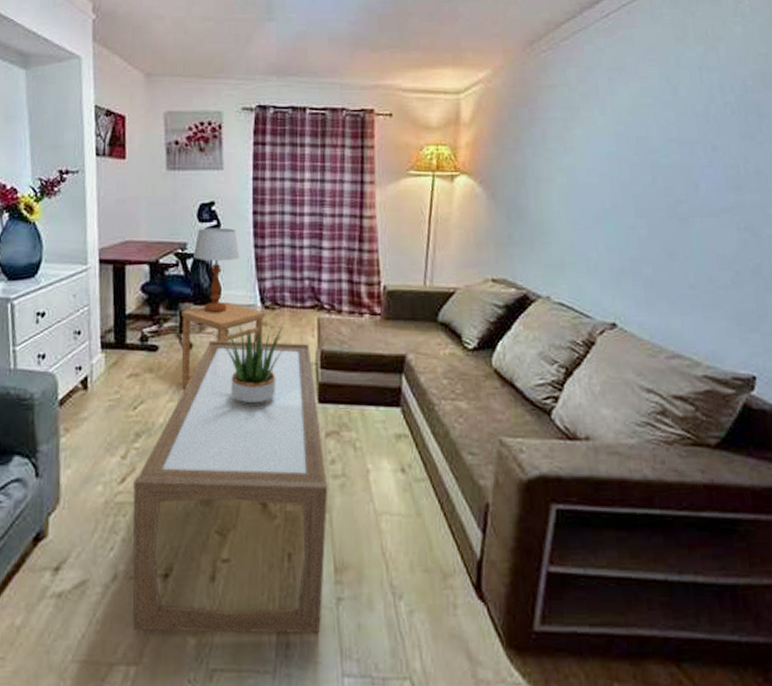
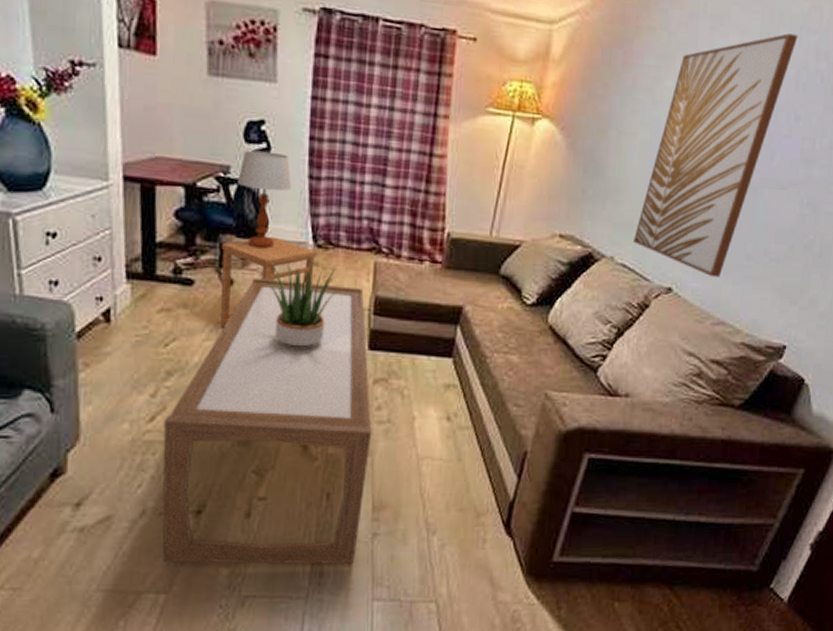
wall art: none [567,74,699,310] -> present [634,33,798,278]

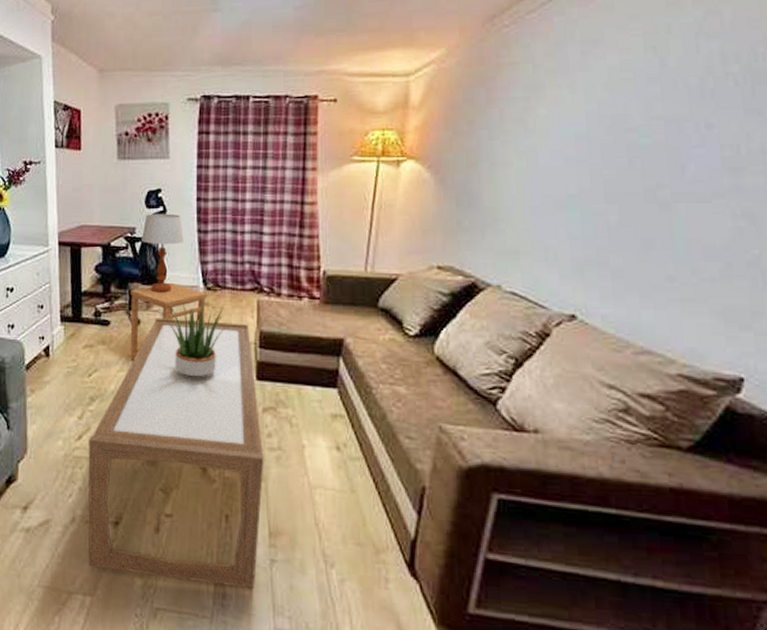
wall art: present [634,33,798,278] -> none [522,42,694,302]

